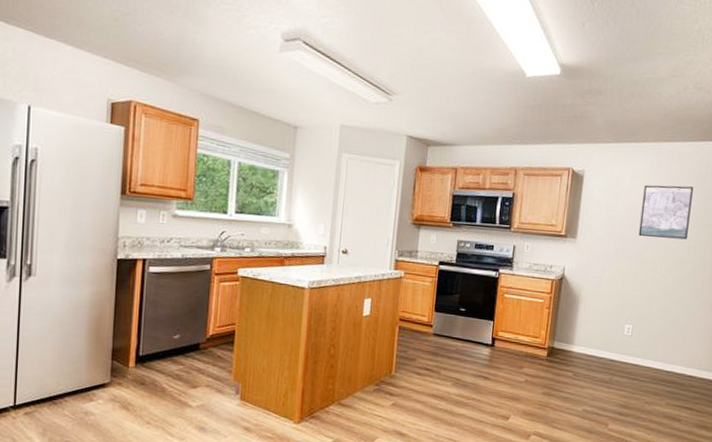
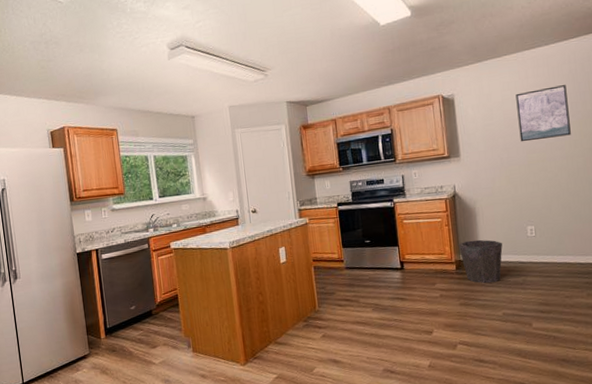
waste bin: none [554,328,598,377] -> present [458,239,503,283]

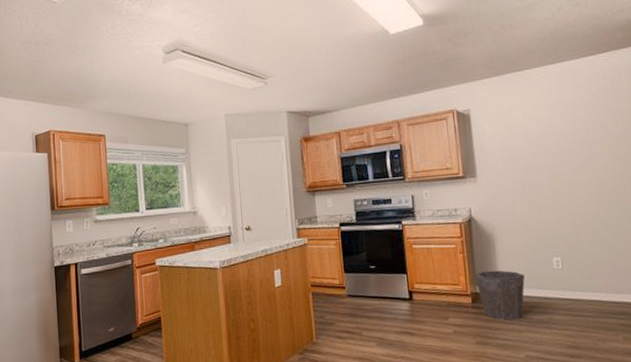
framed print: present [515,85,571,142] -> none [538,103,601,164]

